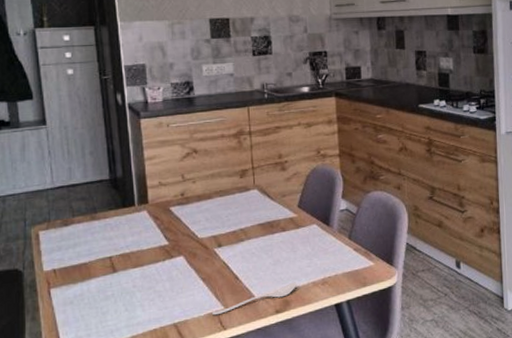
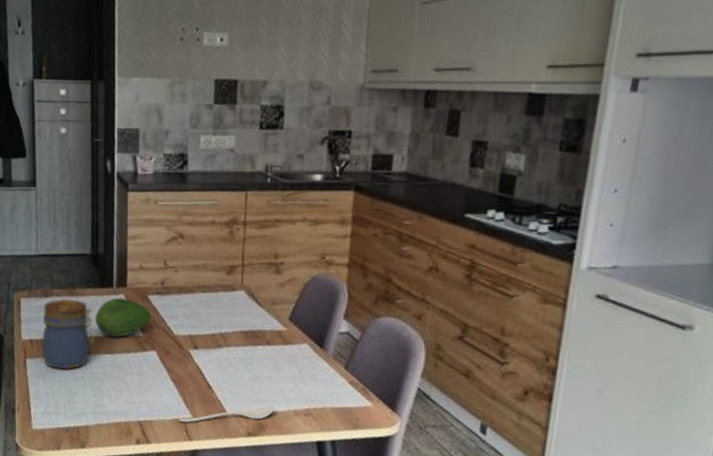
jar: none [65,223,121,293] -> present [42,298,95,370]
fruit: none [119,213,175,251] -> present [94,297,152,337]

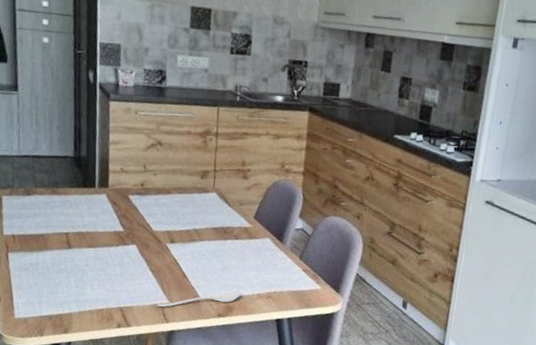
jar: present [42,298,95,370] -> none [24,196,77,263]
fruit: present [94,297,152,337] -> none [77,196,132,233]

